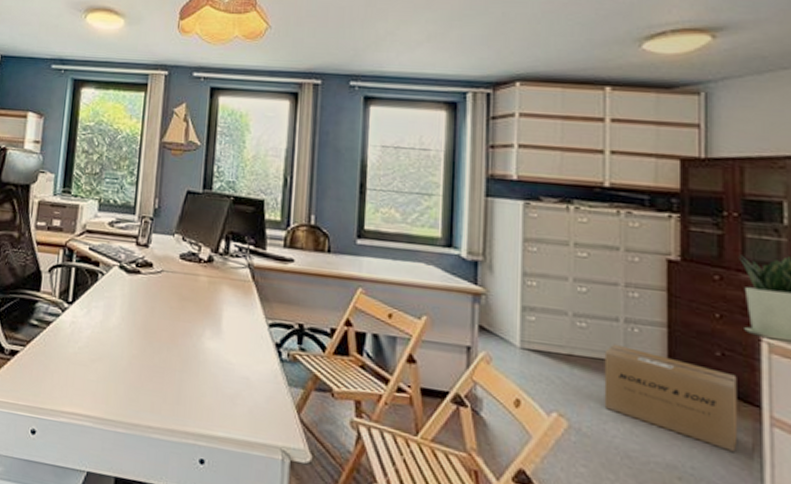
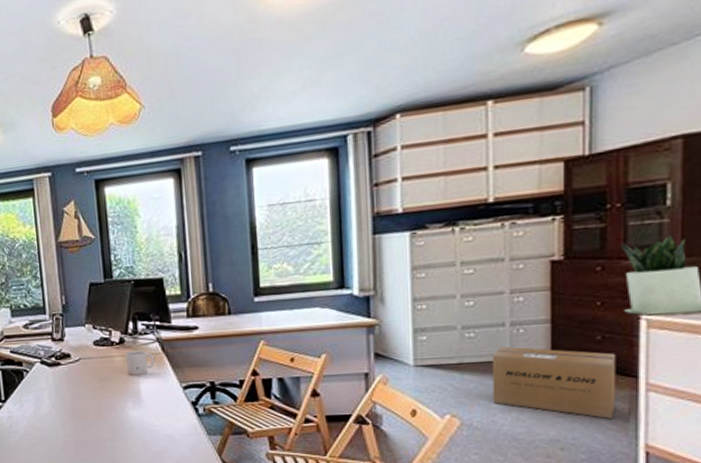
mug: none [211,272,243,302] -> present [124,350,155,375]

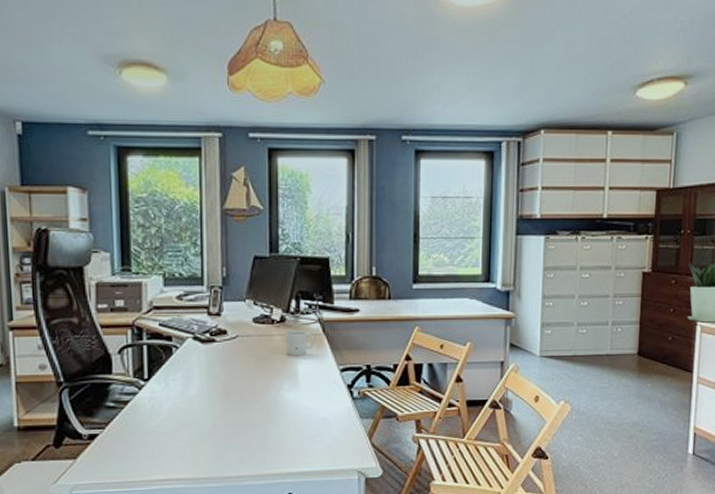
box: present [492,346,616,420] -> none [595,342,680,407]

